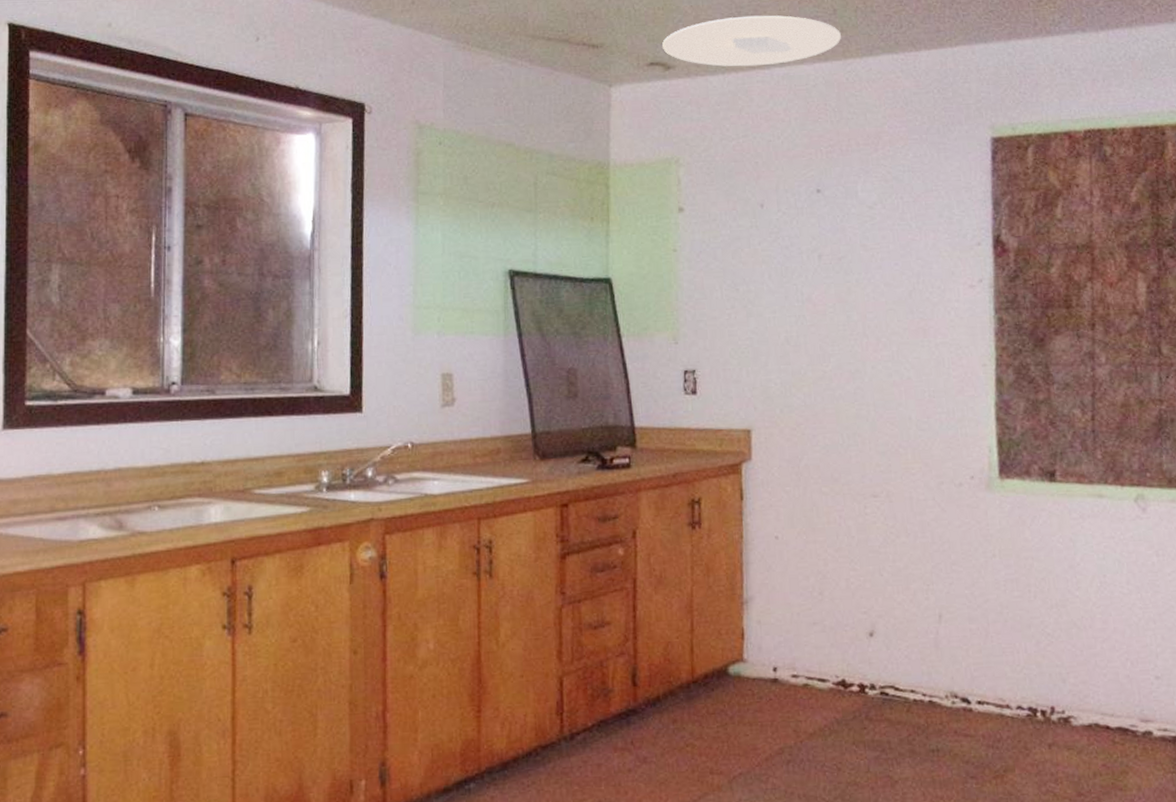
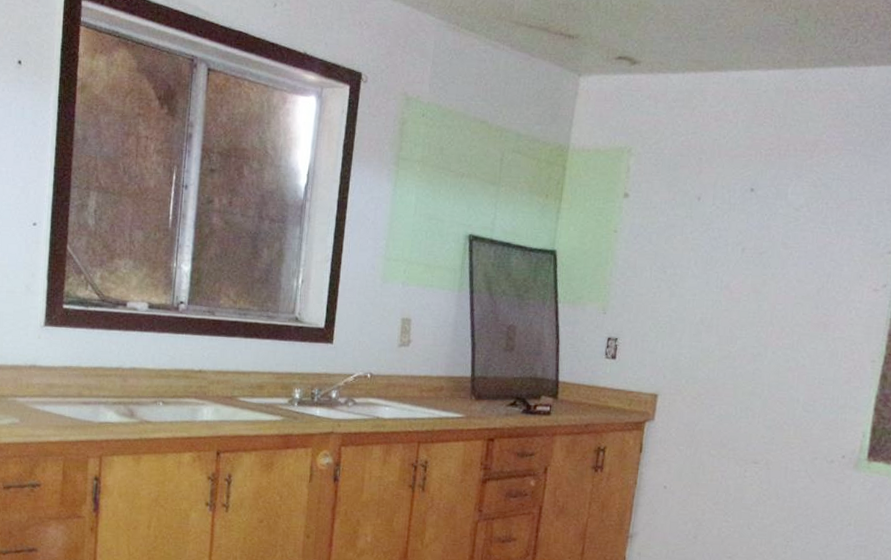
ceiling light: present [662,15,841,67] -> none [632,19,798,68]

